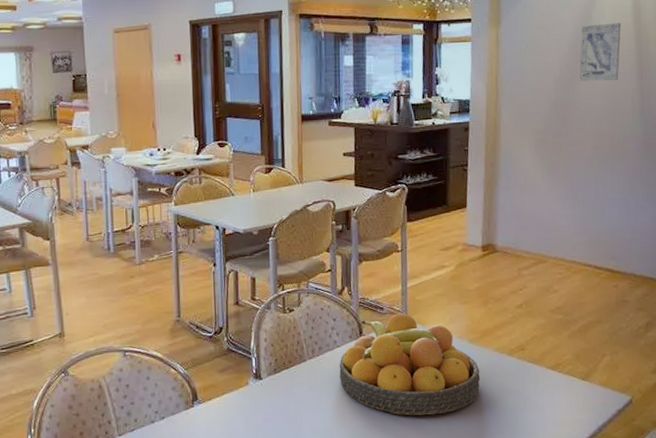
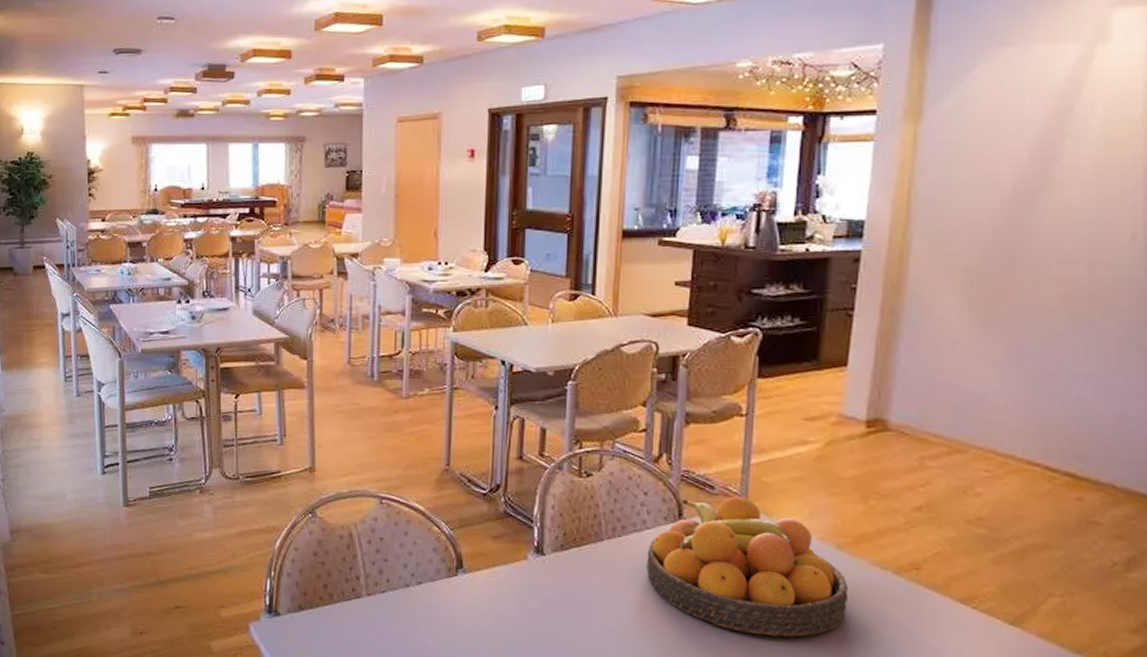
wall art: present [579,23,622,81] -> none [1043,118,1124,201]

